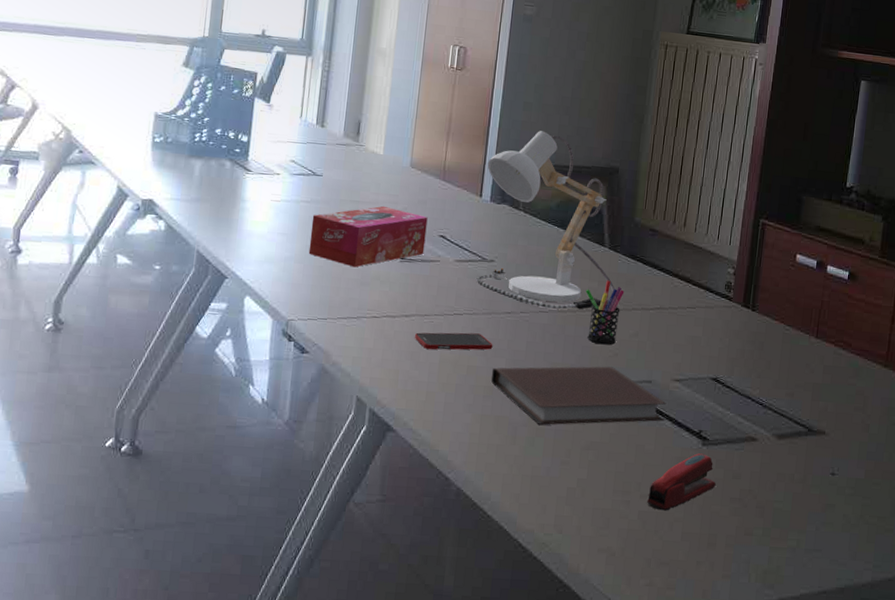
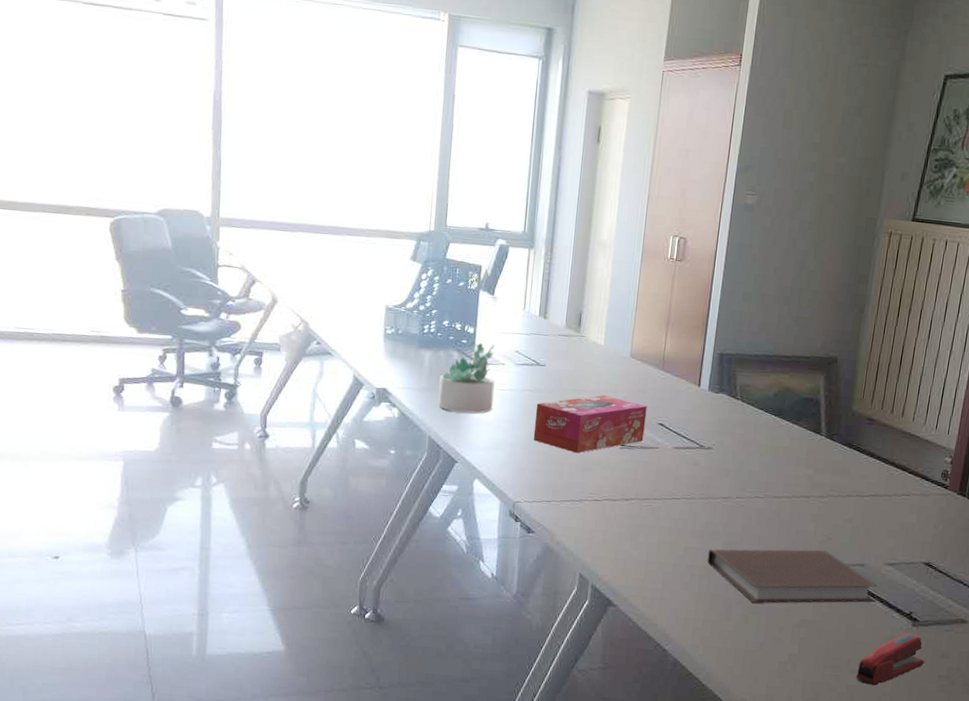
succulent plant: none [207,149,269,226] -> present [438,340,495,414]
cell phone: present [414,332,493,350] -> none [633,515,710,533]
desk lamp: present [476,131,615,310] -> none [694,321,830,495]
pen holder: present [585,280,625,345] -> none [801,467,840,530]

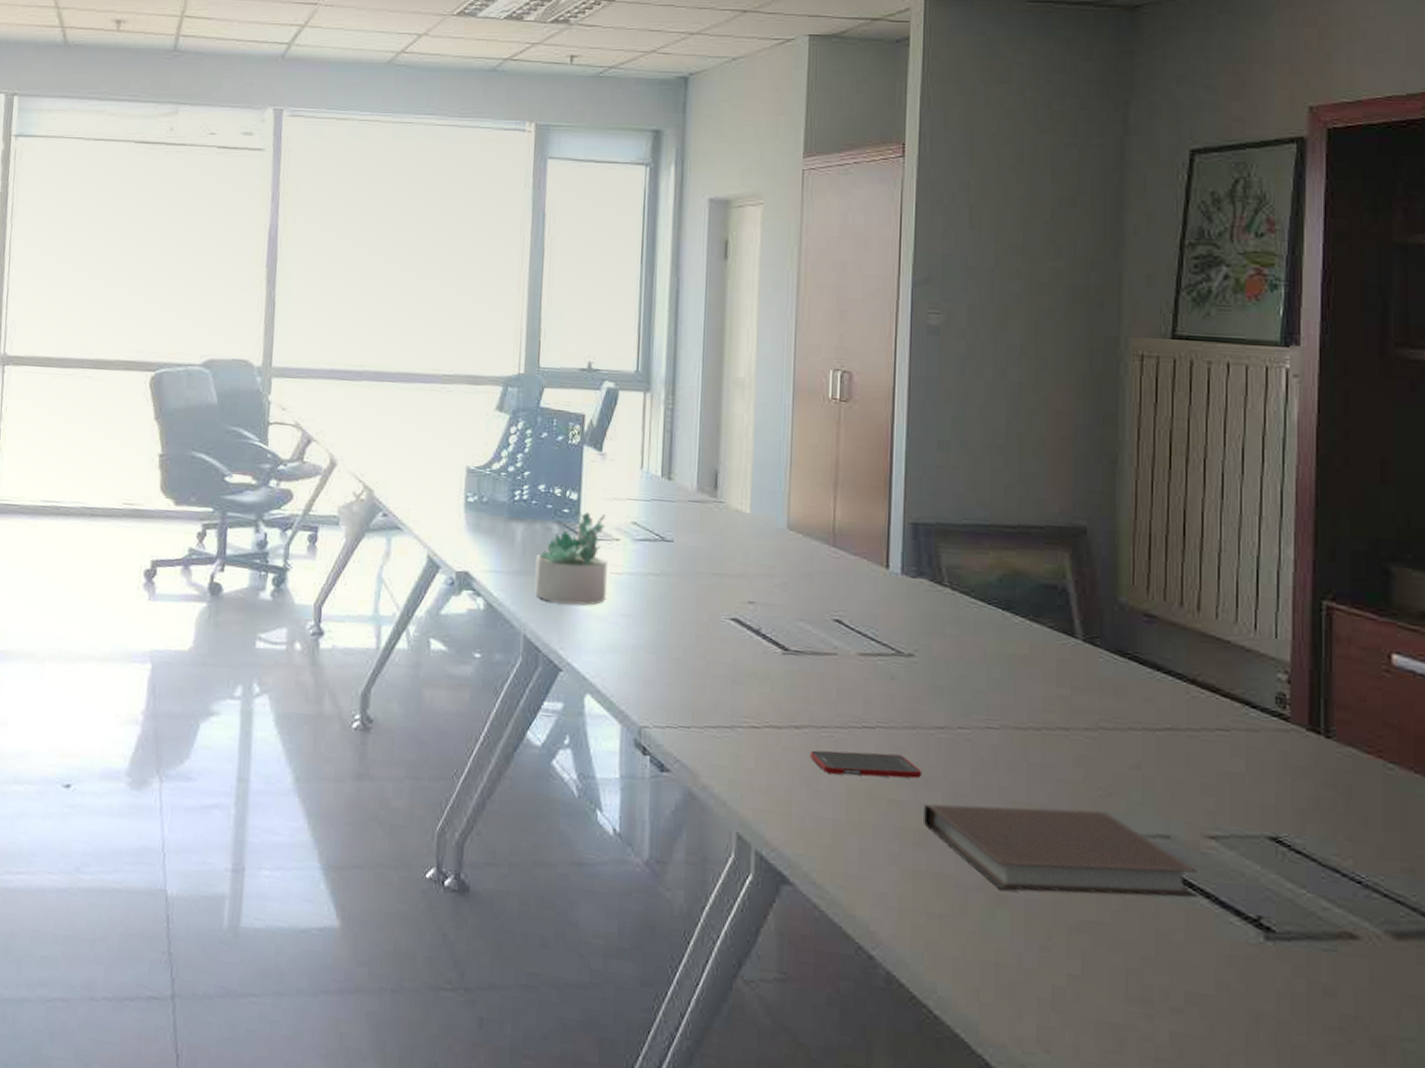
tissue box: present [533,394,647,454] -> none [661,580,816,661]
cell phone: none [633,515,710,533] -> present [809,750,922,779]
stapler: present [856,633,924,686] -> none [1182,951,1295,1036]

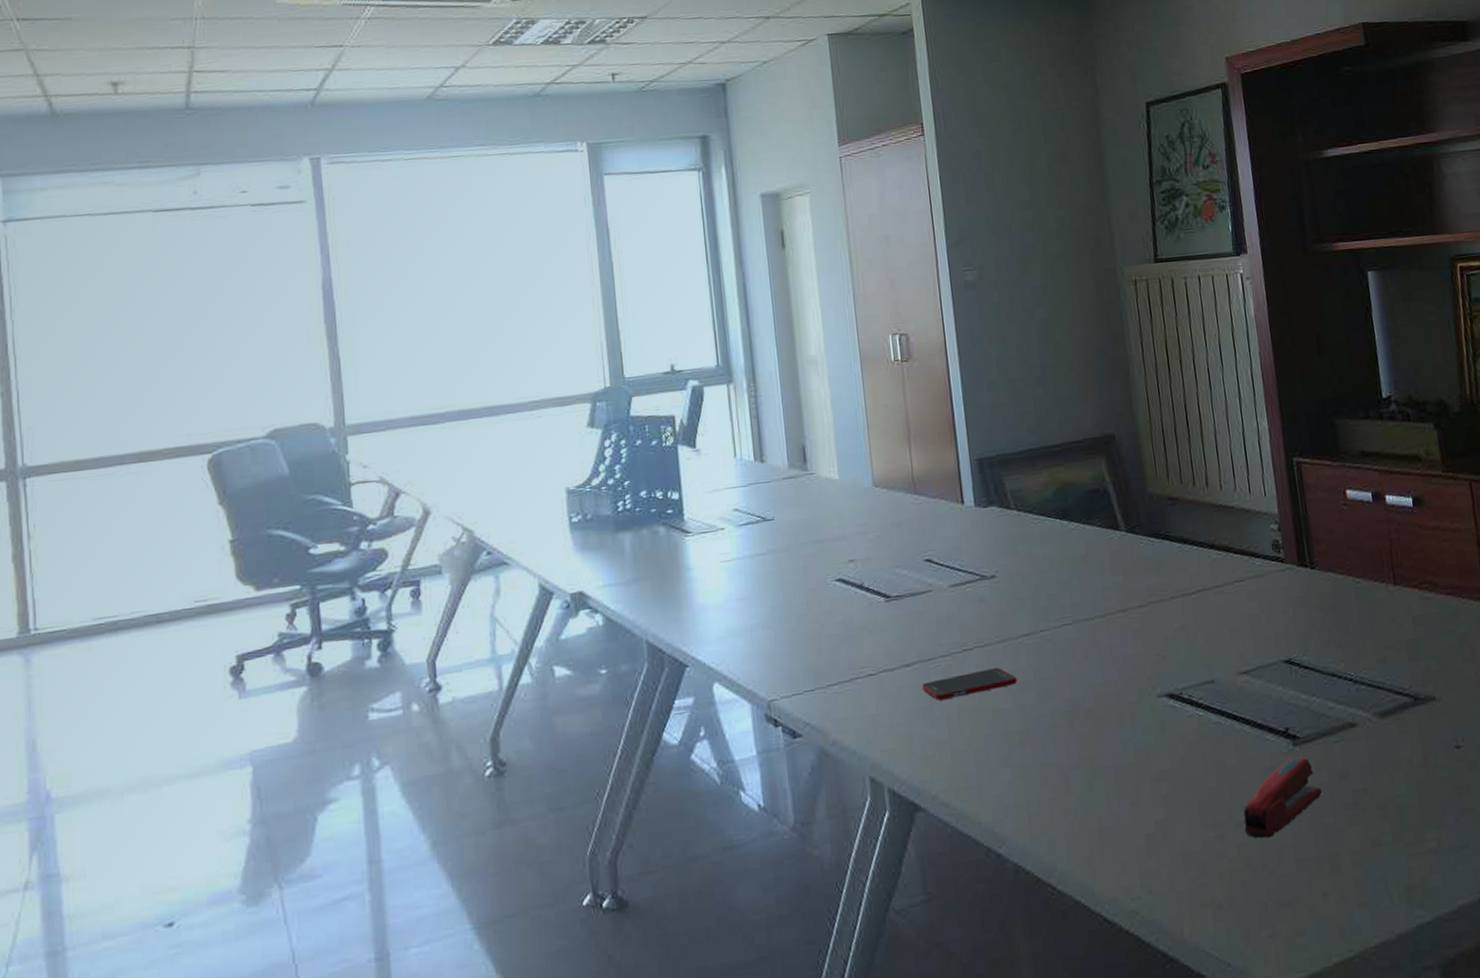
succulent plant: present [534,509,608,605] -> none [647,508,720,603]
notebook: present [922,803,1198,897] -> none [1022,673,1240,764]
stapler: none [1182,951,1295,1036] -> present [1243,756,1322,839]

